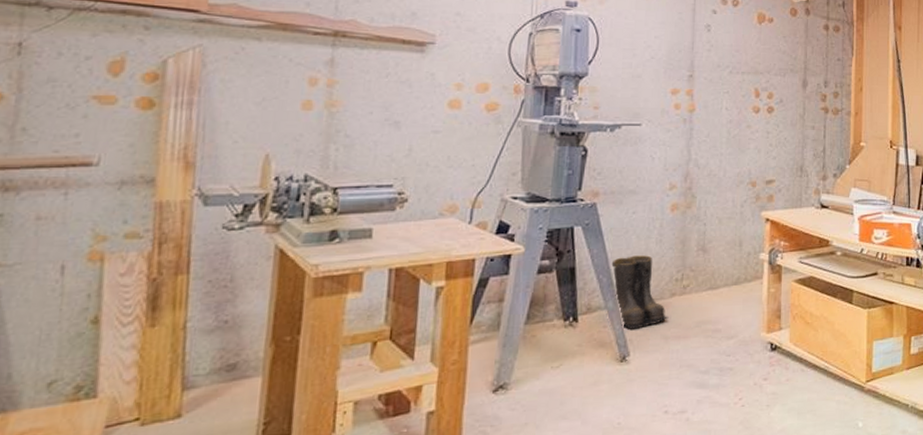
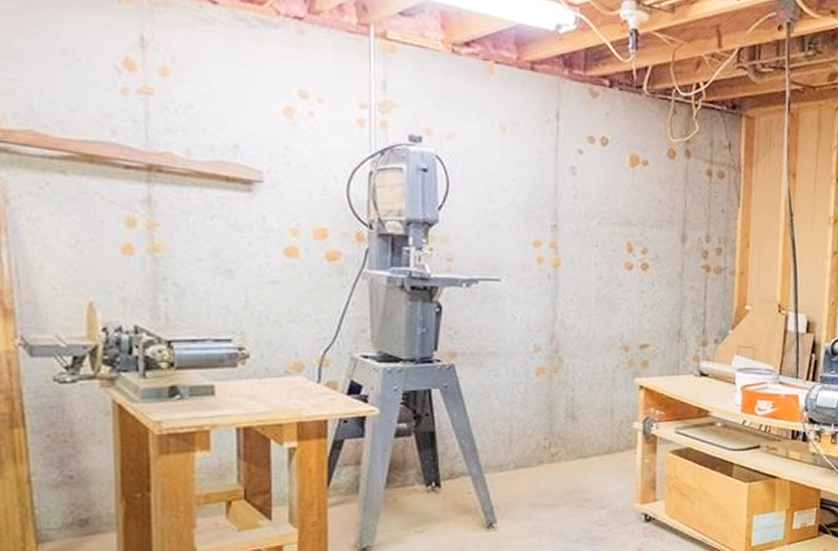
boots: present [611,255,669,329] -> none [473,421,537,496]

